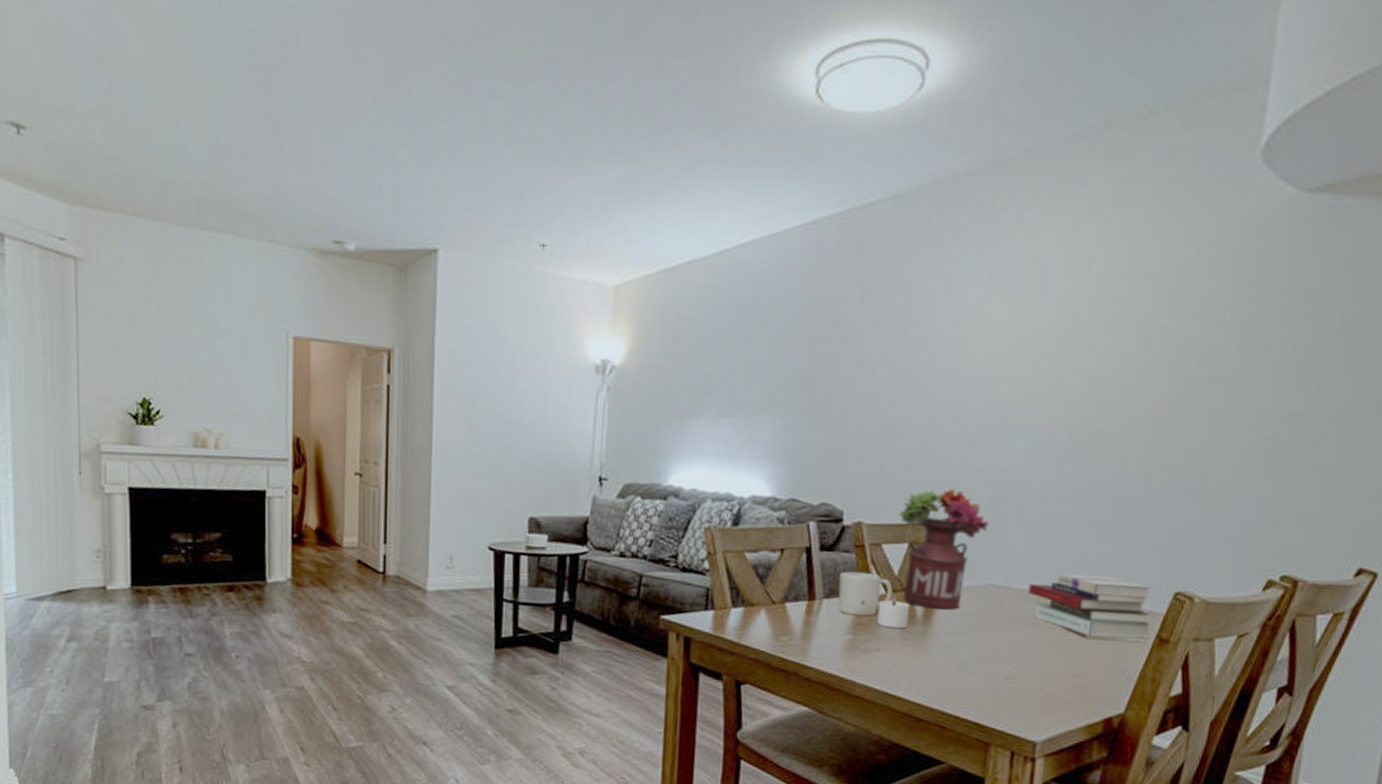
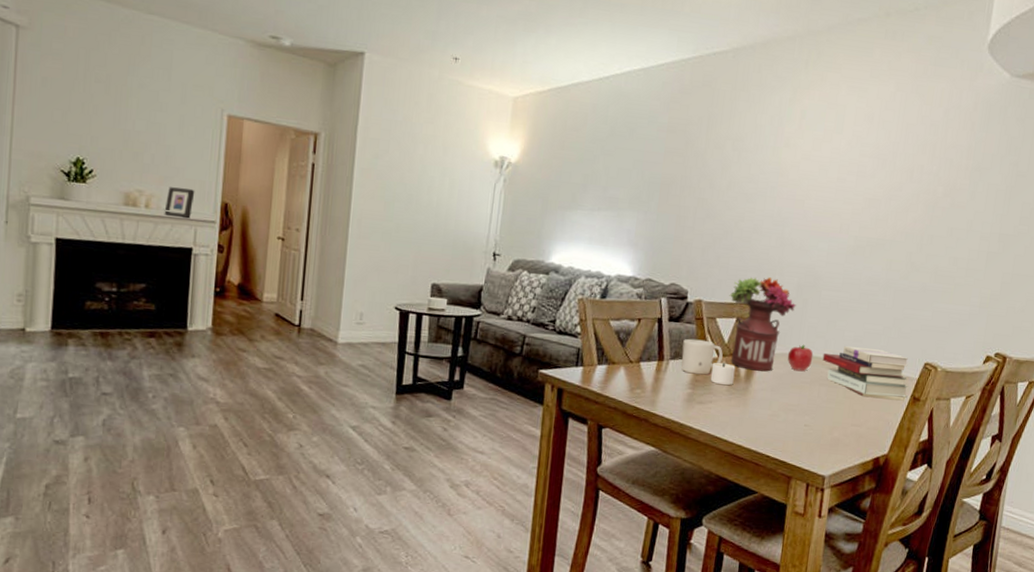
picture frame: none [234,423,265,458] -> present [164,187,195,219]
fruit: none [979,573,1015,609] -> present [787,344,814,372]

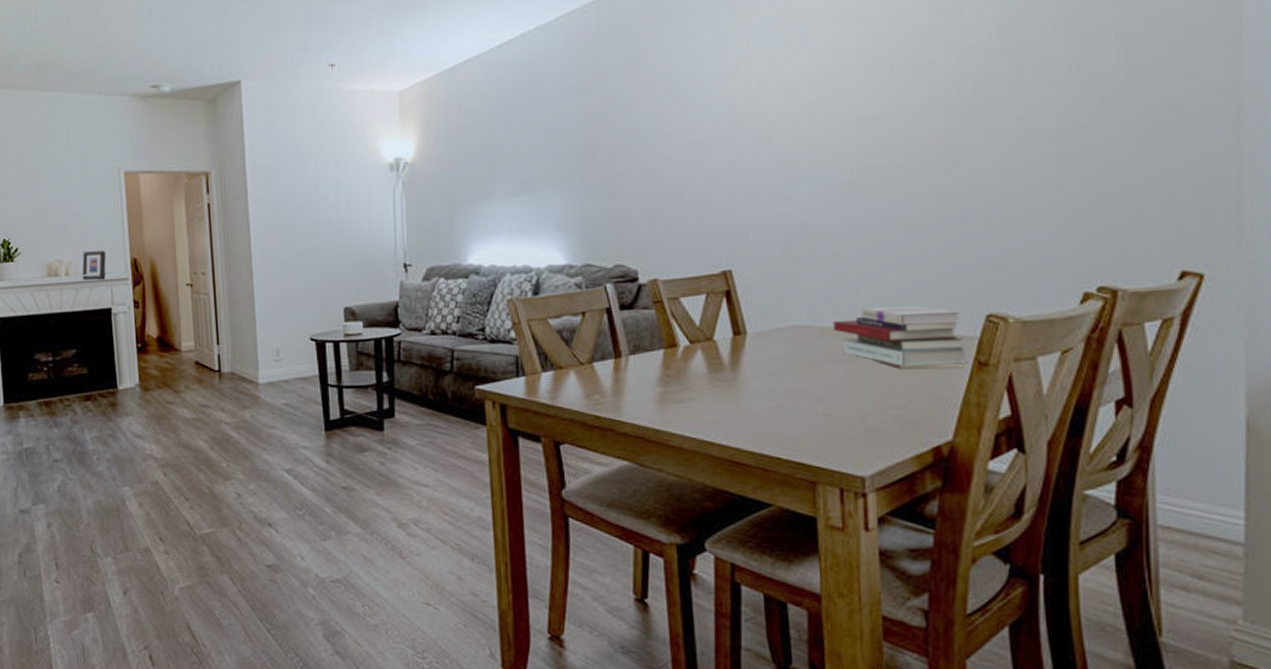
mug: present [681,338,723,375] -> none [642,326,696,369]
candle: present [710,362,736,386] -> none [684,350,716,378]
flower arrangement: present [729,277,796,372] -> none [691,238,784,355]
fruit: present [787,344,814,372] -> none [783,314,820,348]

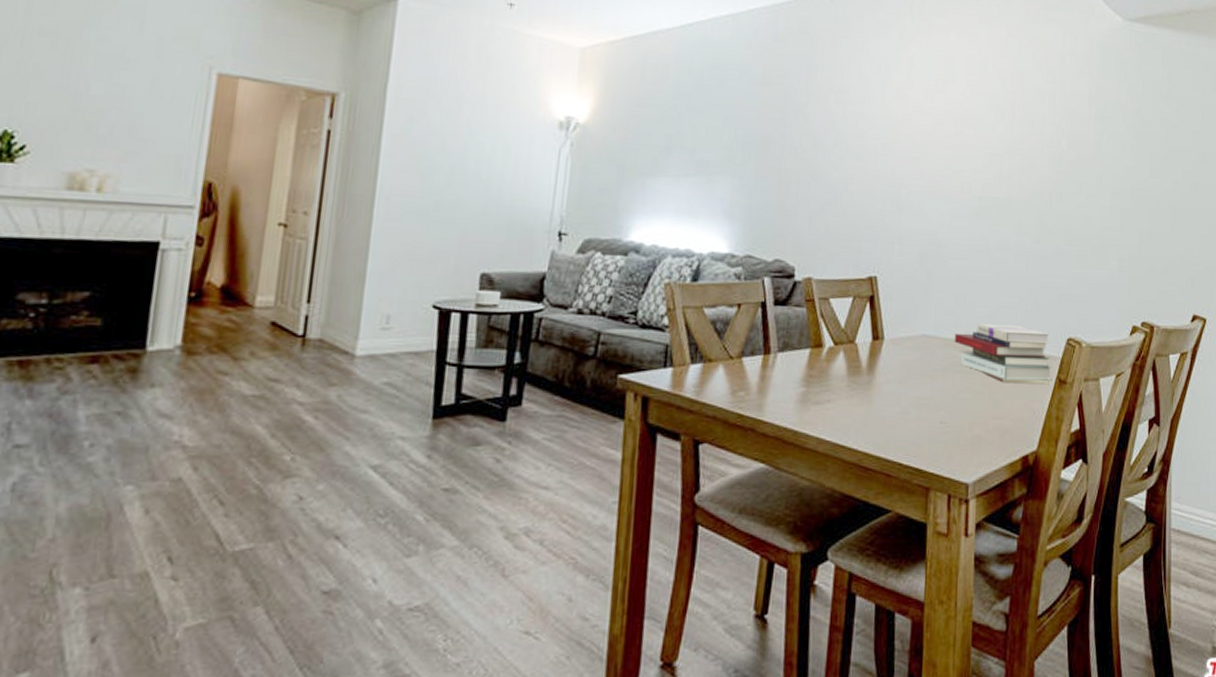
picture frame: present [82,251,106,281] -> none [122,164,168,204]

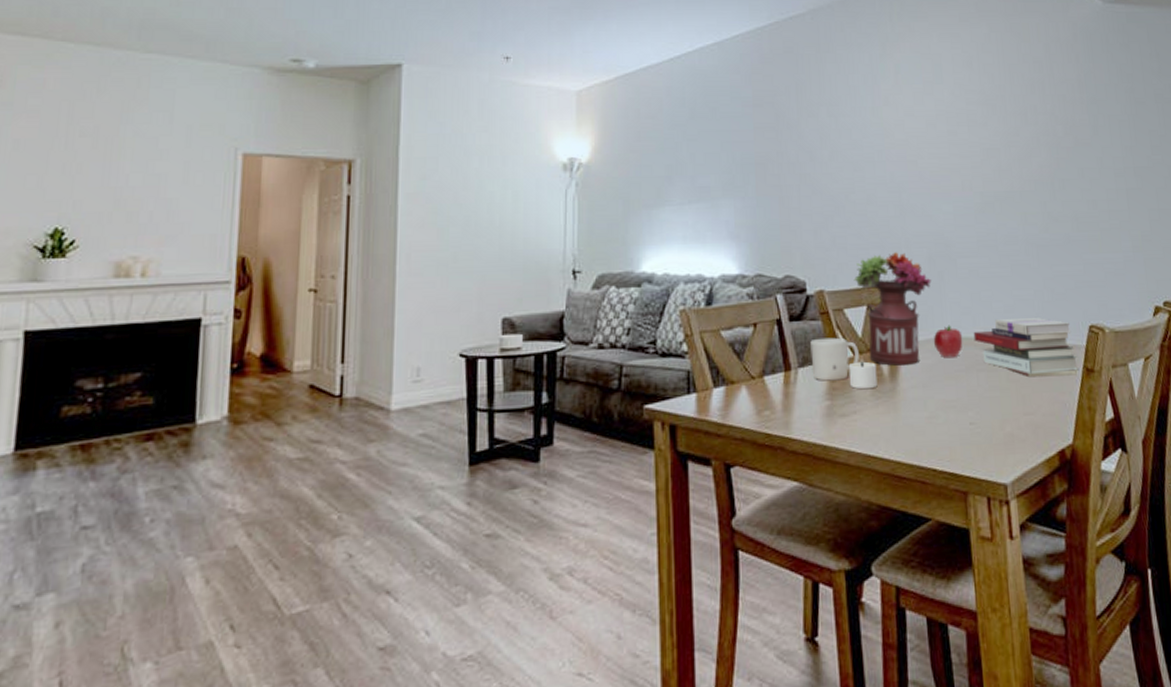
mug: none [791,325,840,369] -> present [810,337,859,381]
candle: none [827,352,856,380] -> present [848,361,878,390]
flower arrangement: none [843,247,920,360] -> present [853,252,932,366]
fruit: none [914,324,944,357] -> present [933,325,963,358]

